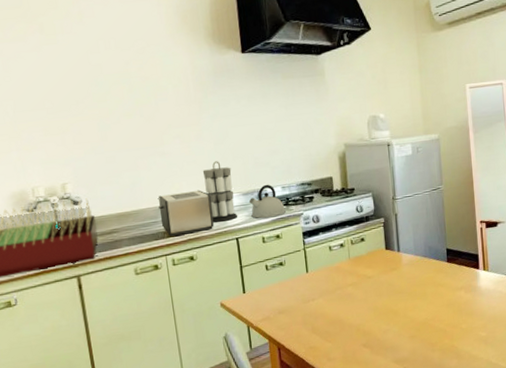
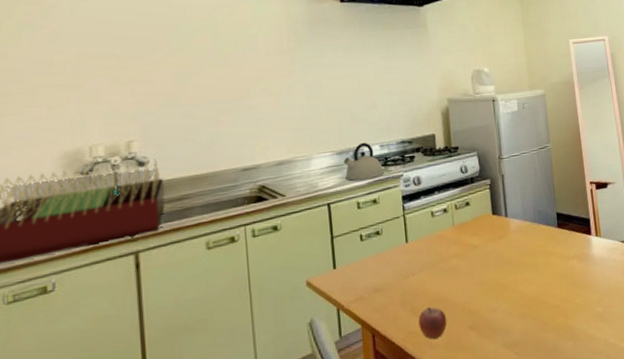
toaster: present [158,190,214,237] -> none [240,148,303,204]
spice rack: present [202,161,237,223] -> none [292,116,330,186]
fruit: none [318,327,344,354] -> present [418,307,447,339]

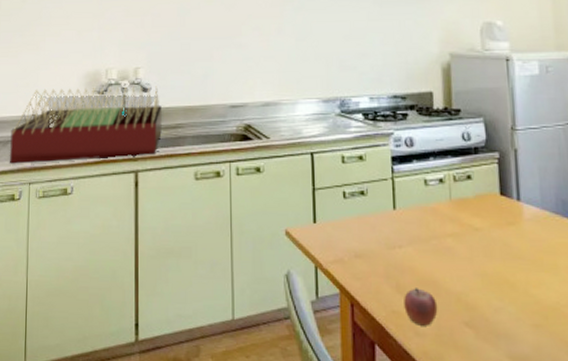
kettle: present [343,142,384,182] -> none [329,92,372,133]

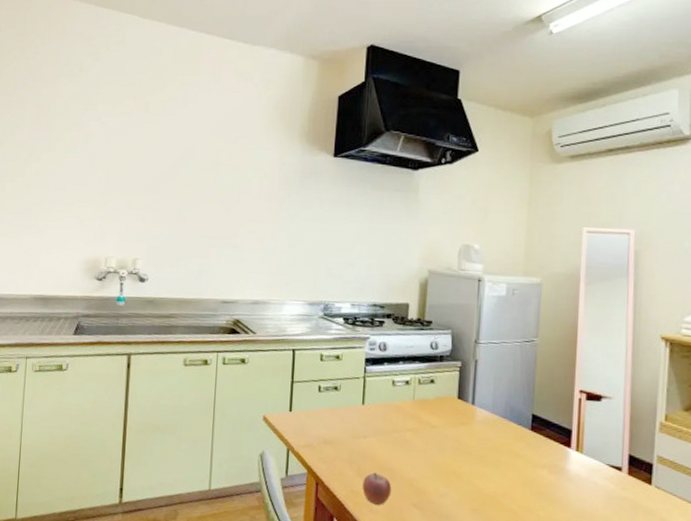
dish rack: present [10,86,163,164] -> none [8,270,158,341]

